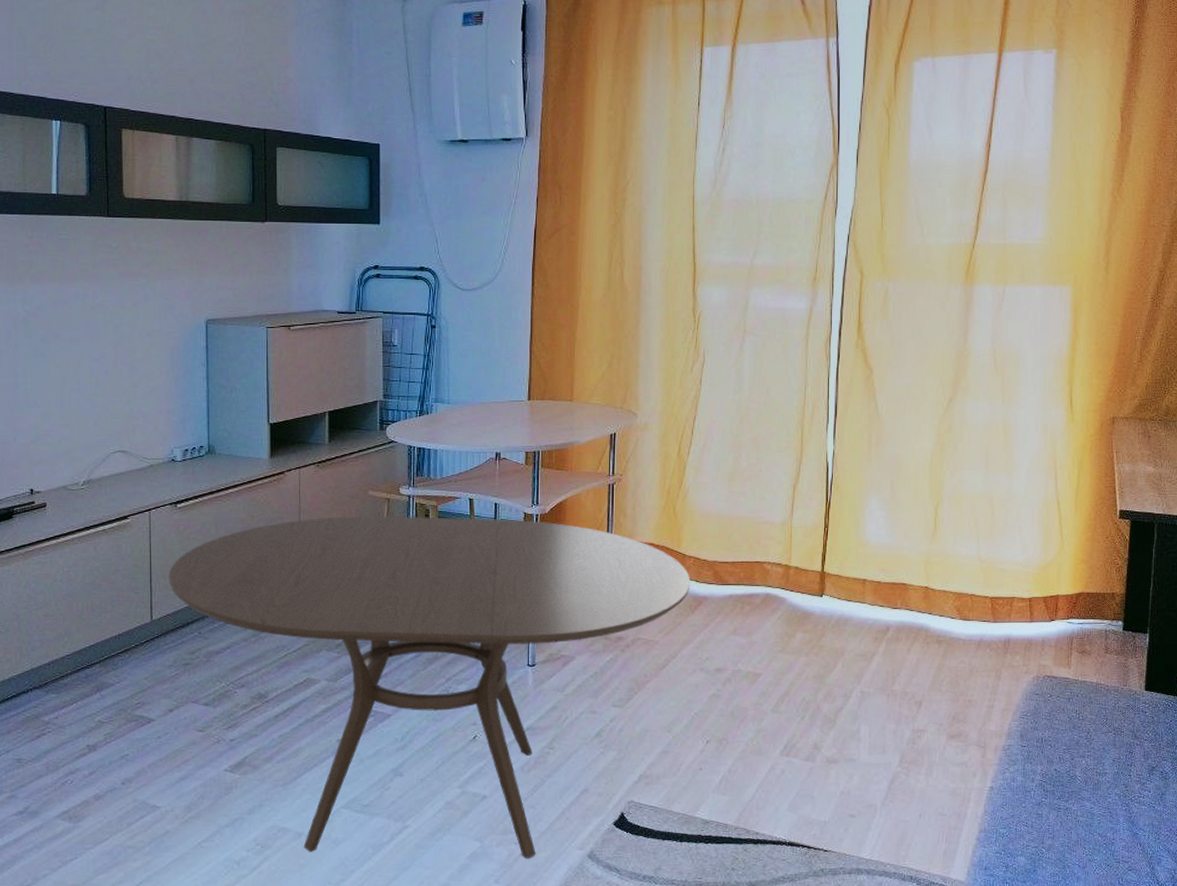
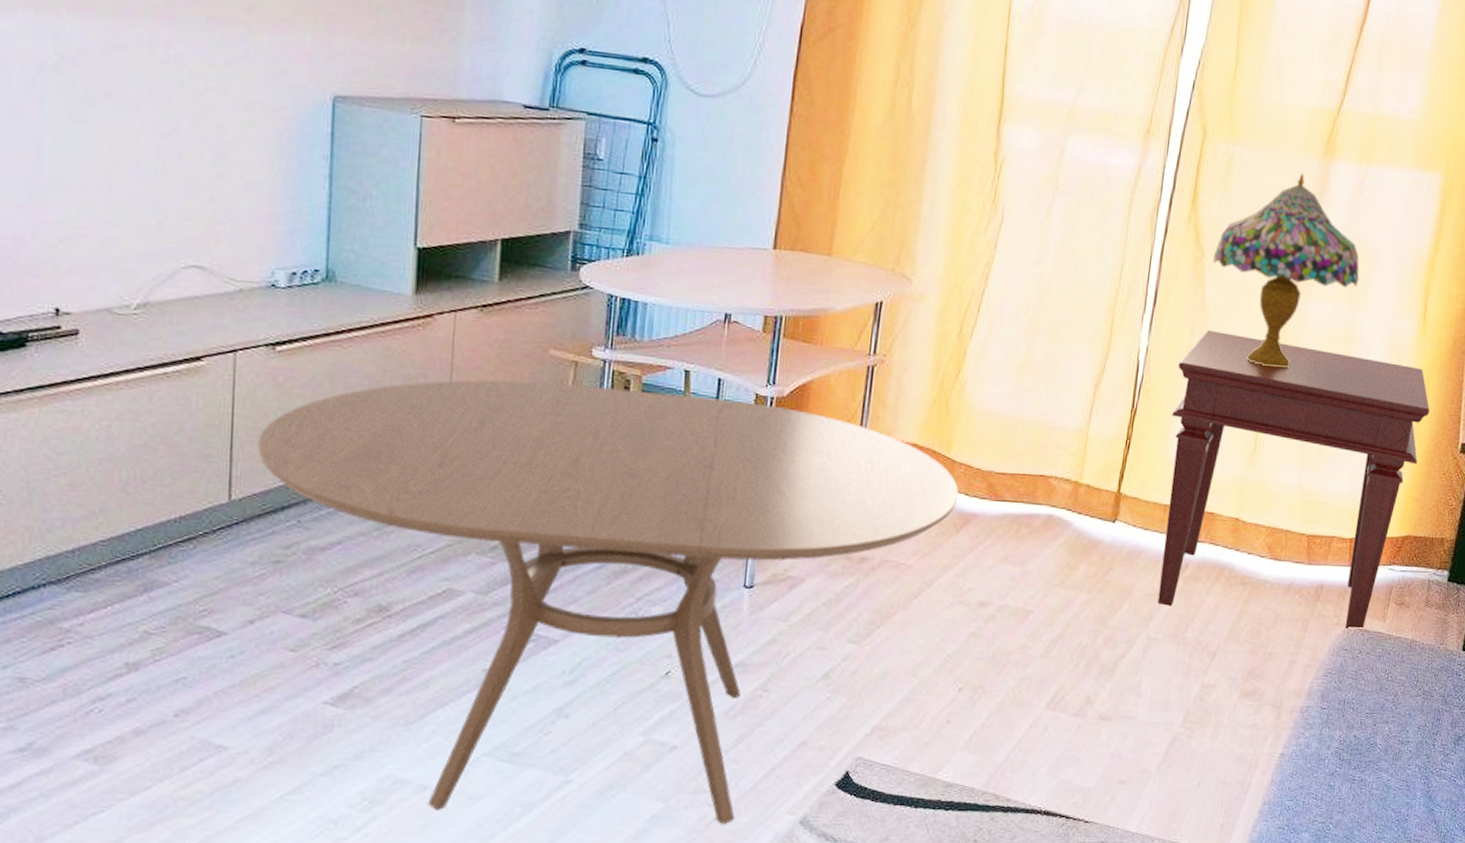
side table: none [860,432,1086,678] -> present [1157,329,1430,631]
table lamp: none [880,298,1009,459] -> present [1212,173,1360,369]

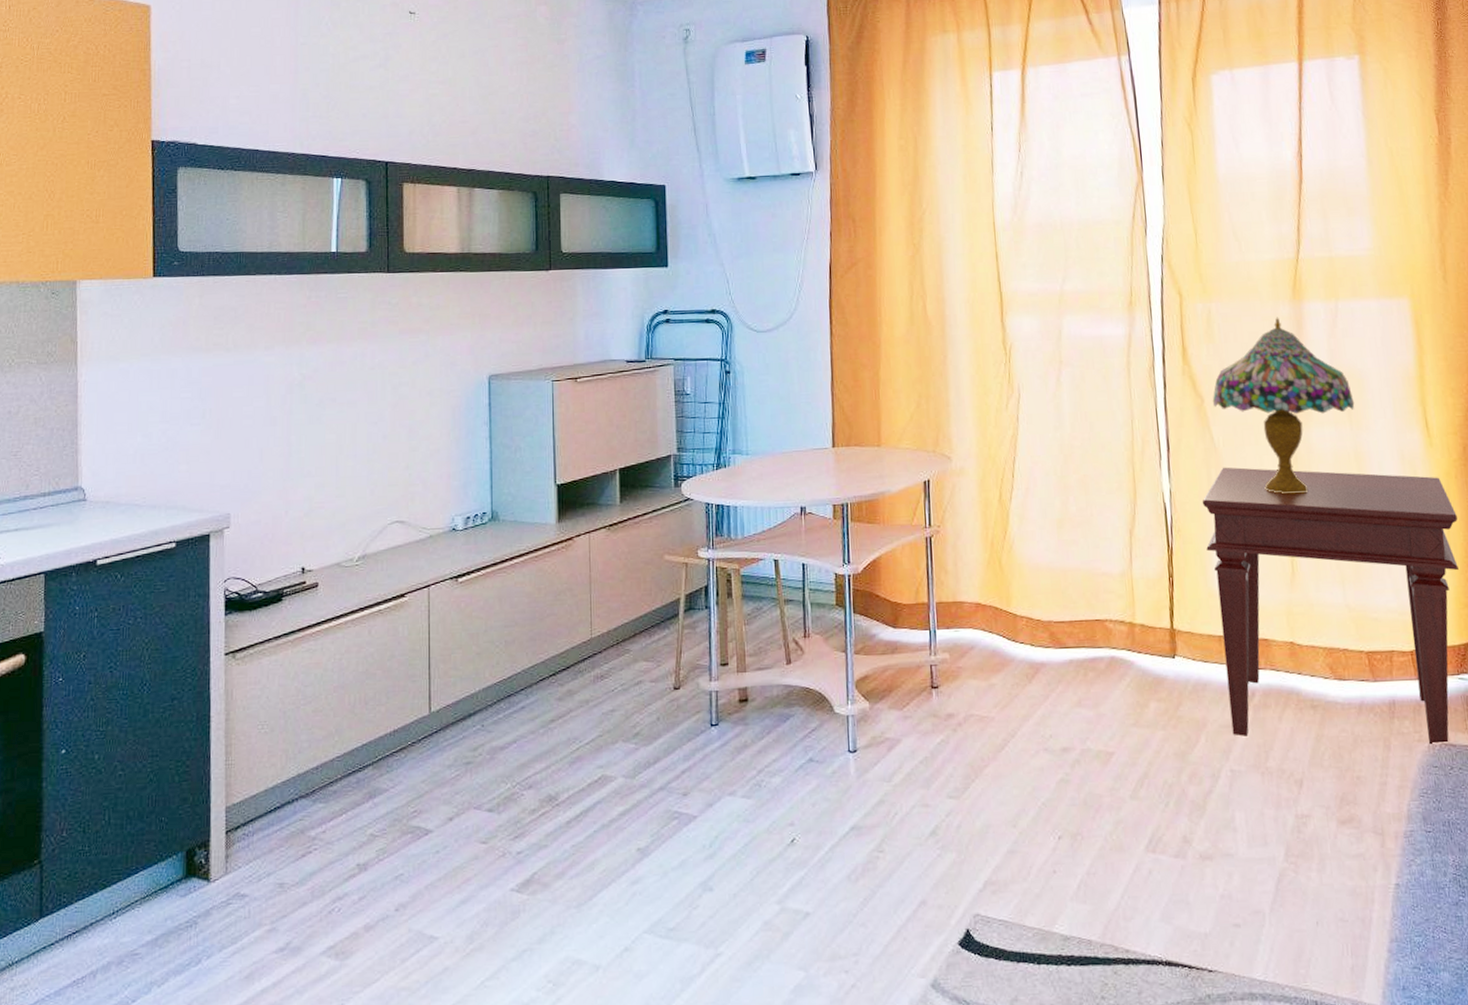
dining table: present [257,380,958,824] -> none [449,581,1025,991]

